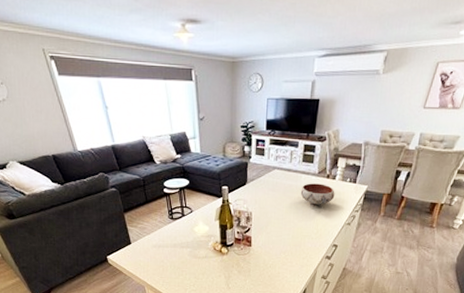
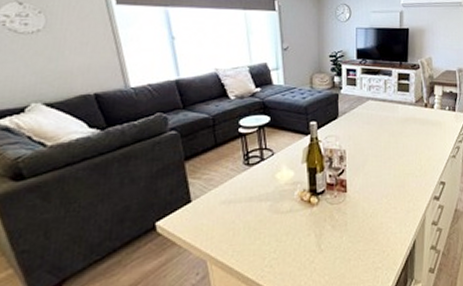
bowl: present [300,183,335,205] -> none [398,113,435,137]

